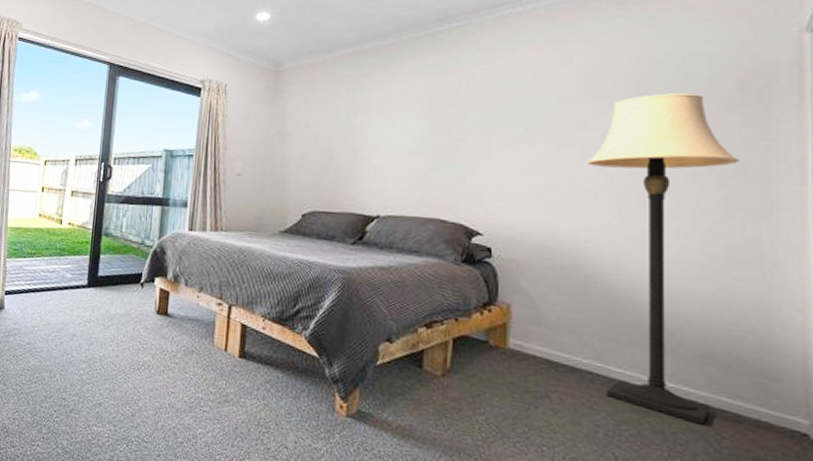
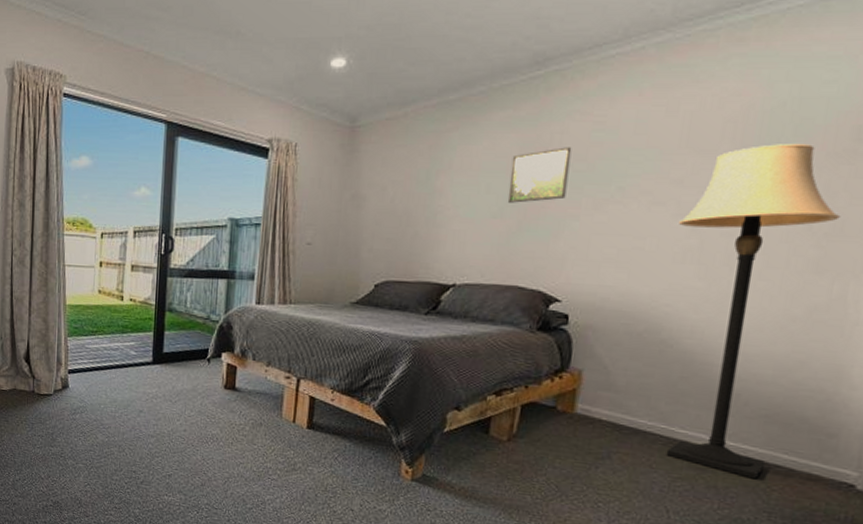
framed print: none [423,92,479,141] -> present [507,147,572,203]

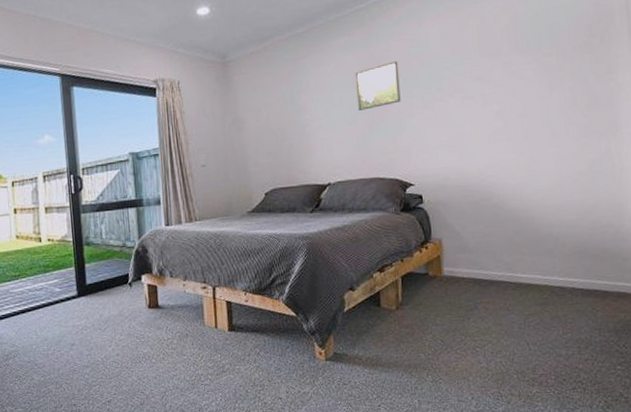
lamp: present [666,144,841,479] -> none [485,41,593,305]

